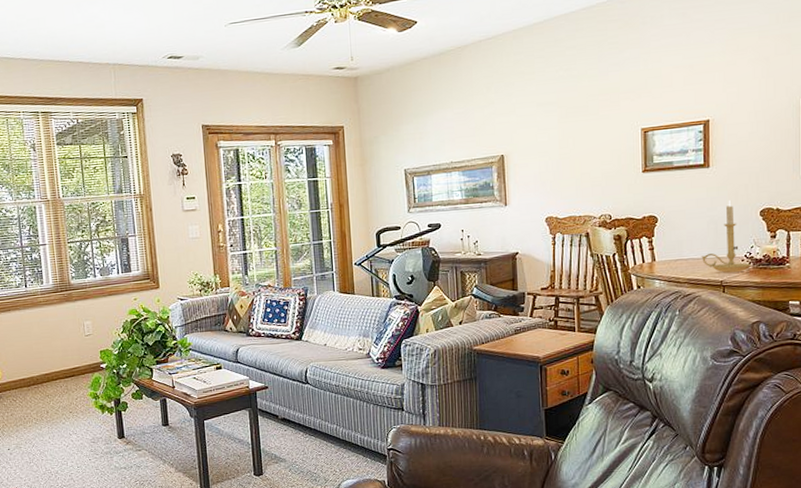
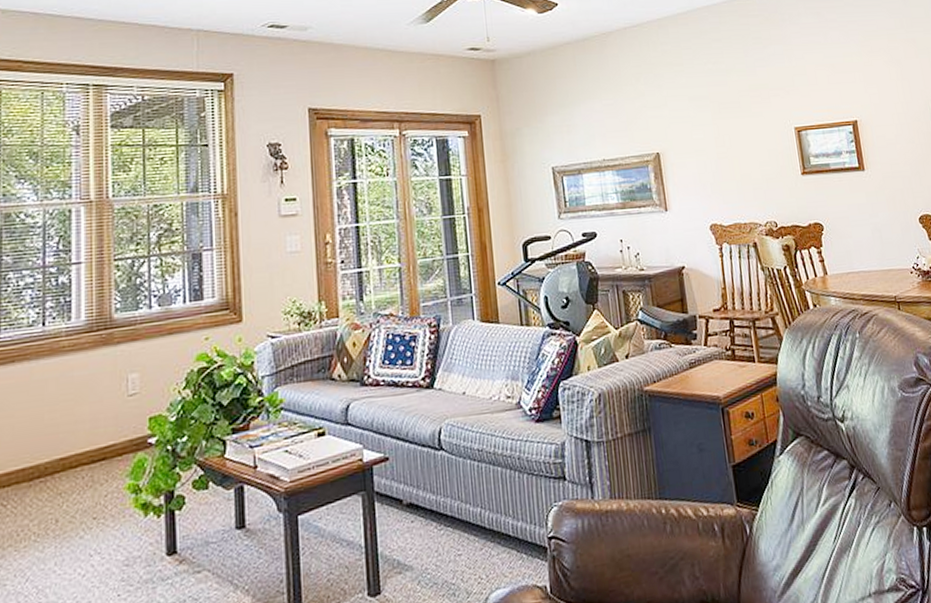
candle holder: present [701,200,752,273] -> none [871,206,921,287]

